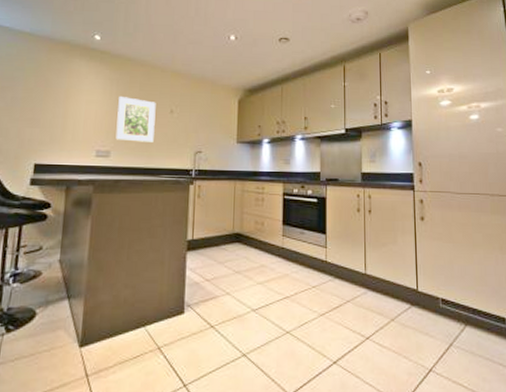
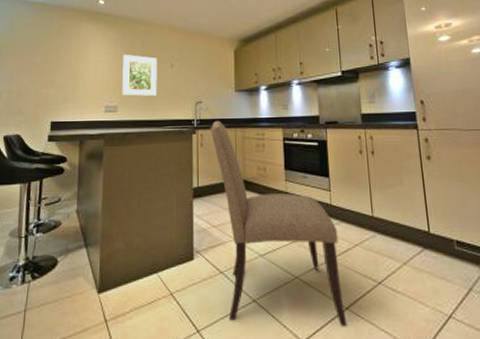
chair: none [208,171,334,380] -> present [210,120,347,327]

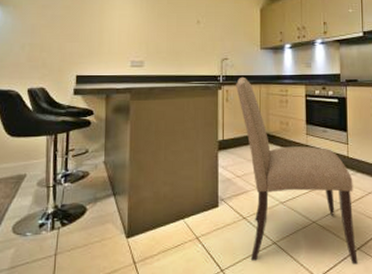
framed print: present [122,54,157,96] -> none [148,9,184,52]

